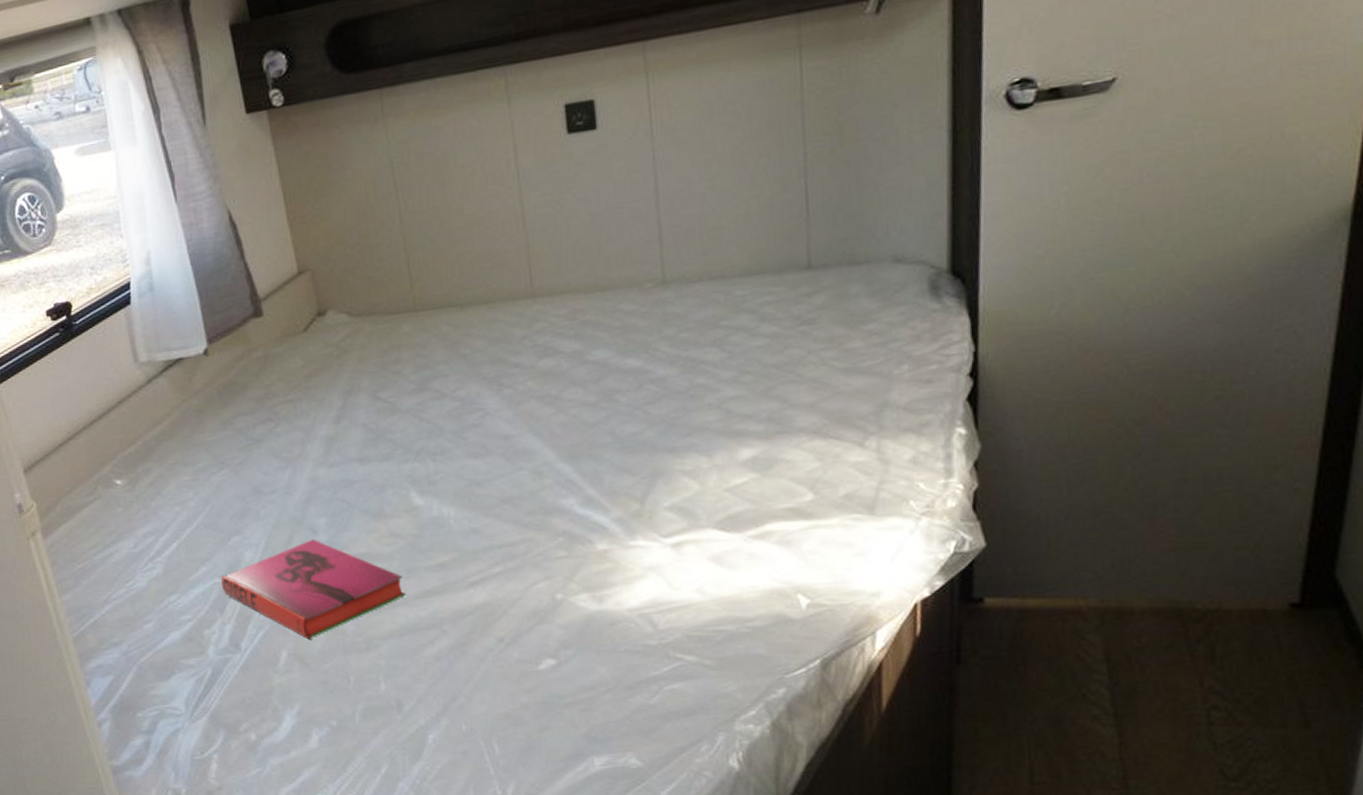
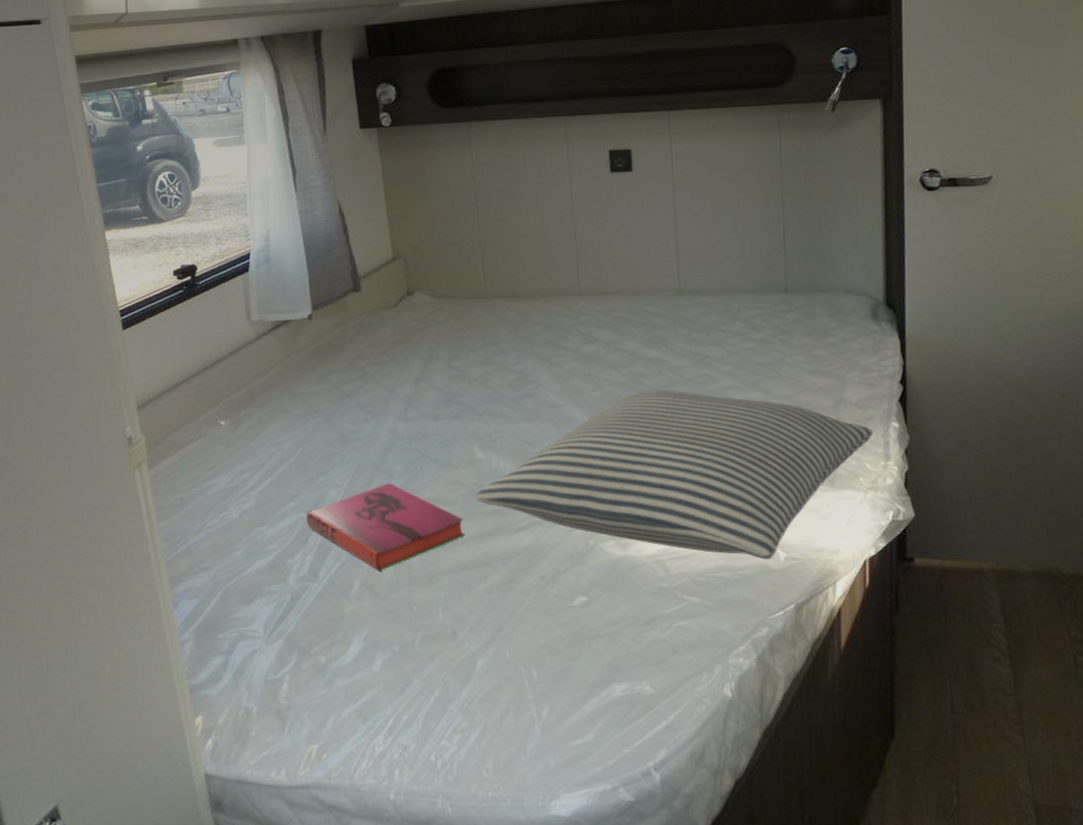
pillow: none [415,406,930,608] -> present [475,389,873,560]

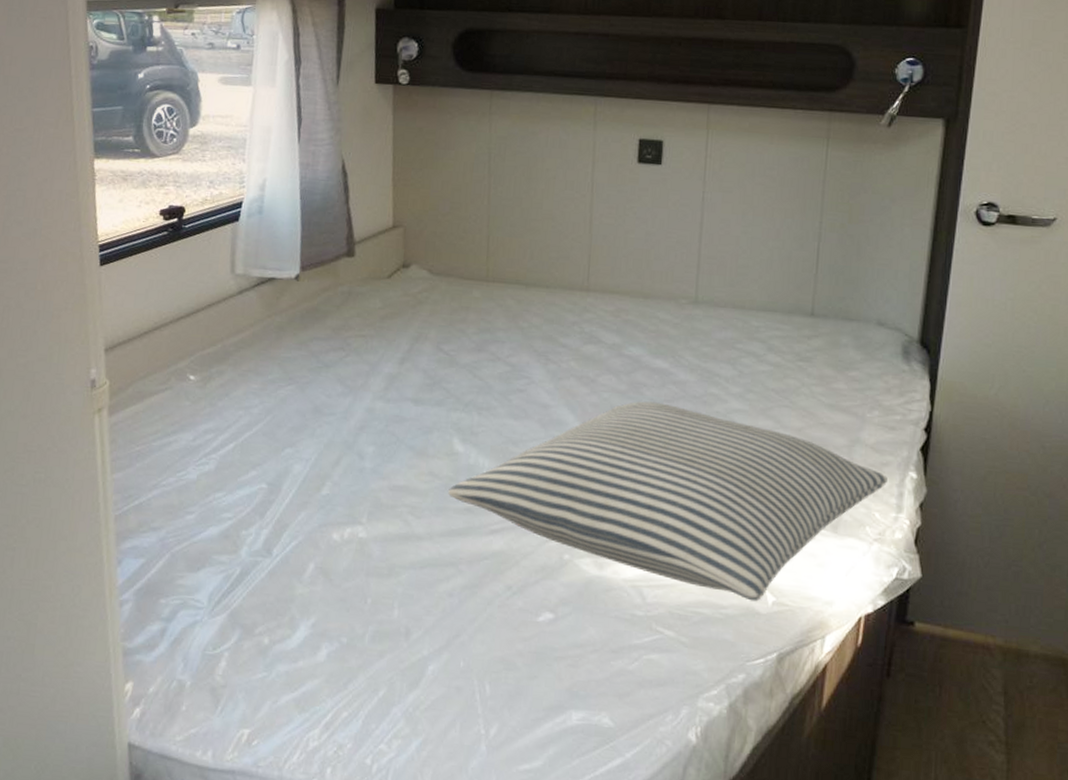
hardback book: present [307,483,466,572] -> none [267,464,433,557]

